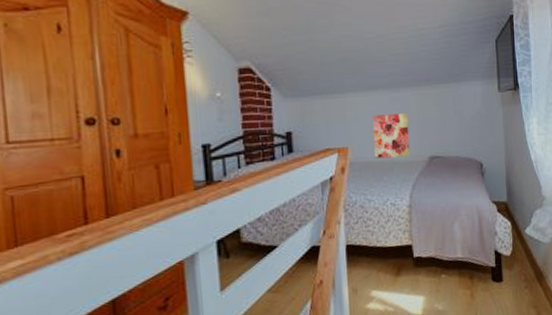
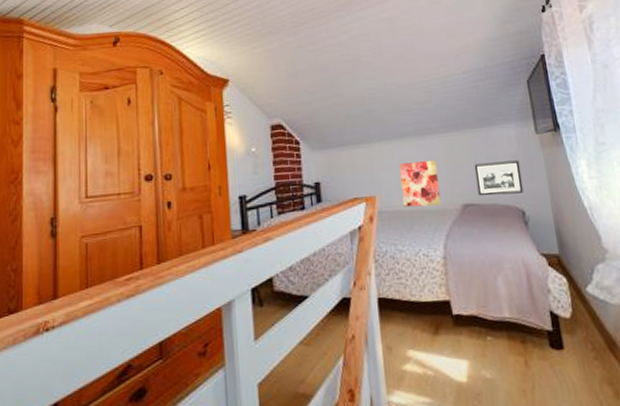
picture frame: none [442,116,484,149] -> present [474,160,524,196]

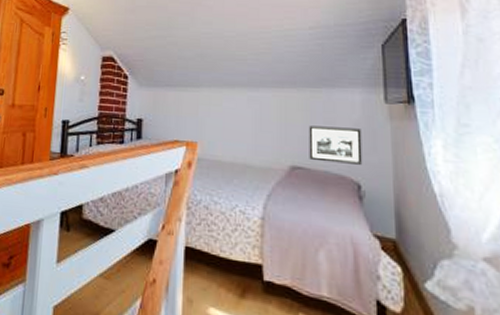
wall art: present [398,159,442,208] -> none [225,113,267,163]

